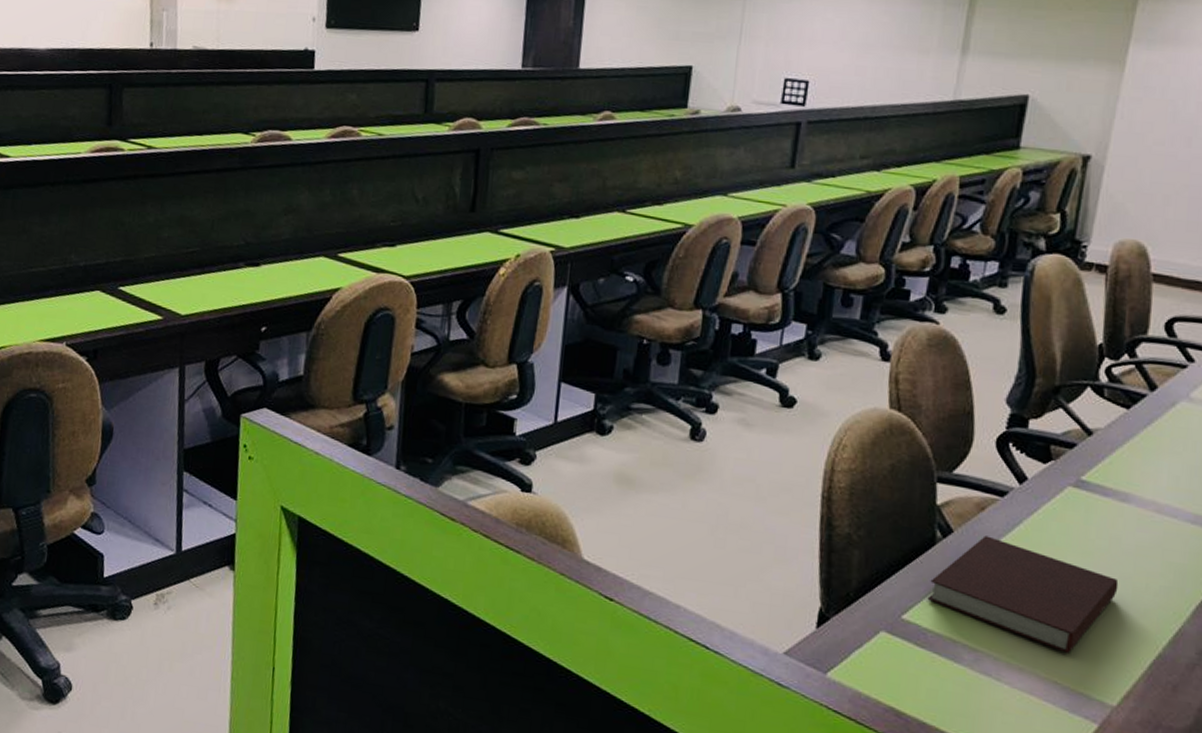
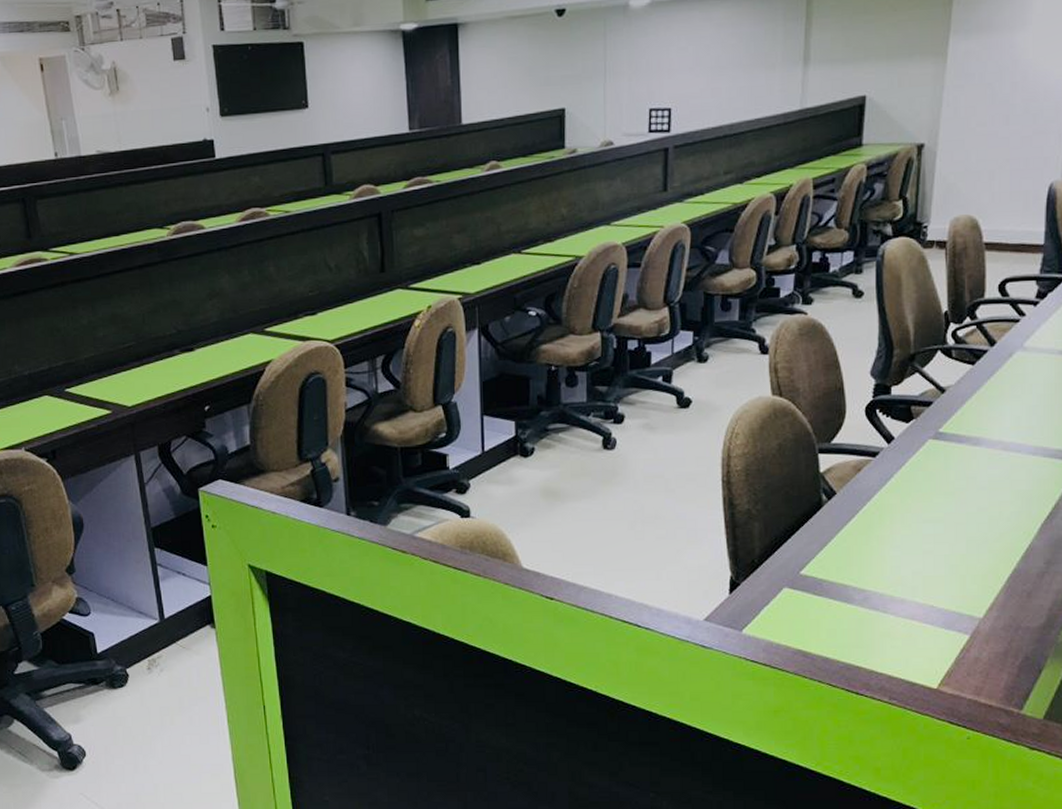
notebook: present [927,535,1119,653] -> none [820,492,977,580]

